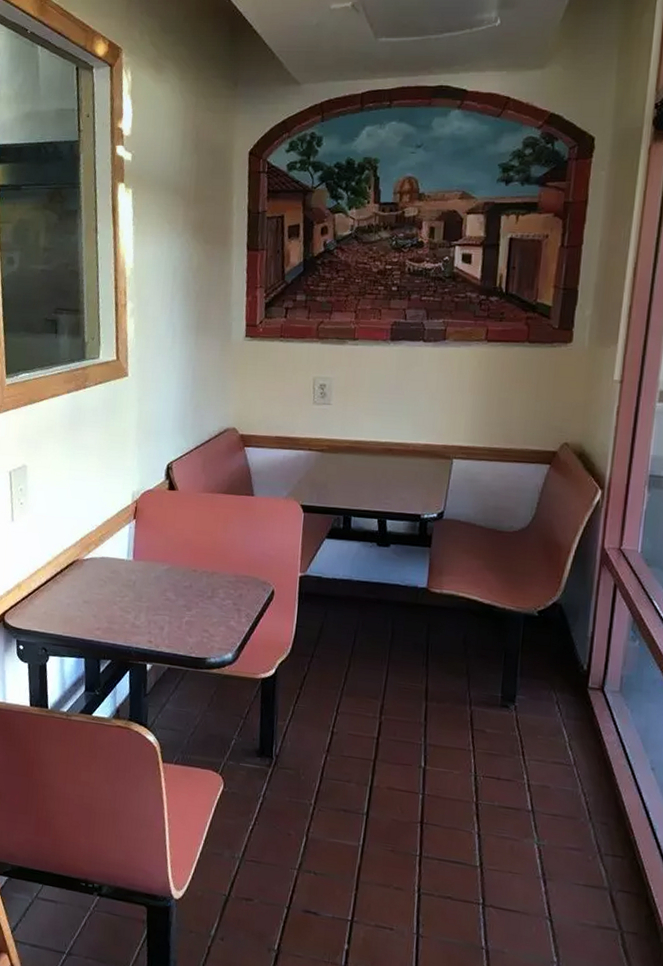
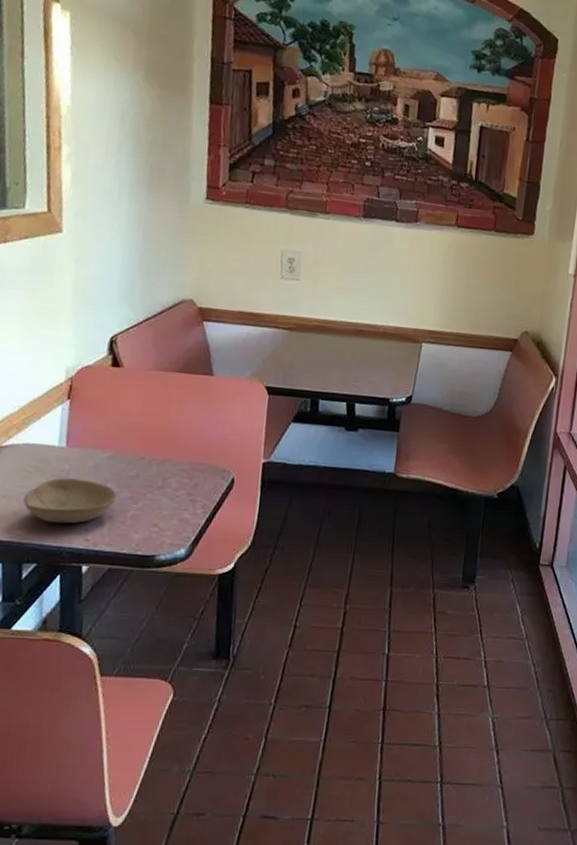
bowl: none [100,587,174,627] -> present [23,478,117,524]

